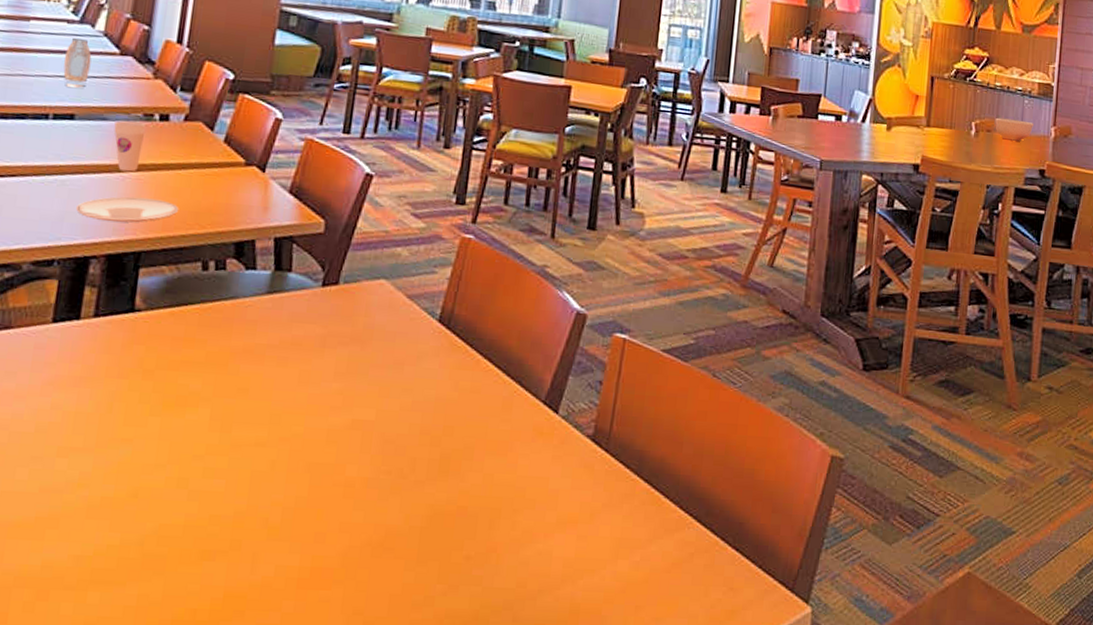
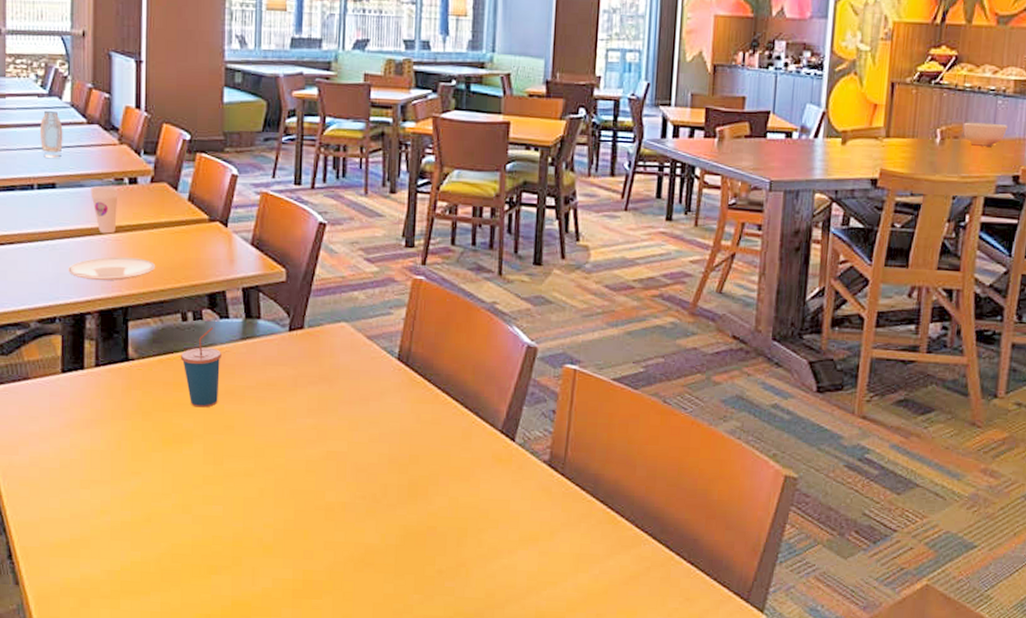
cup: none [196,278,243,367] -> present [181,327,221,408]

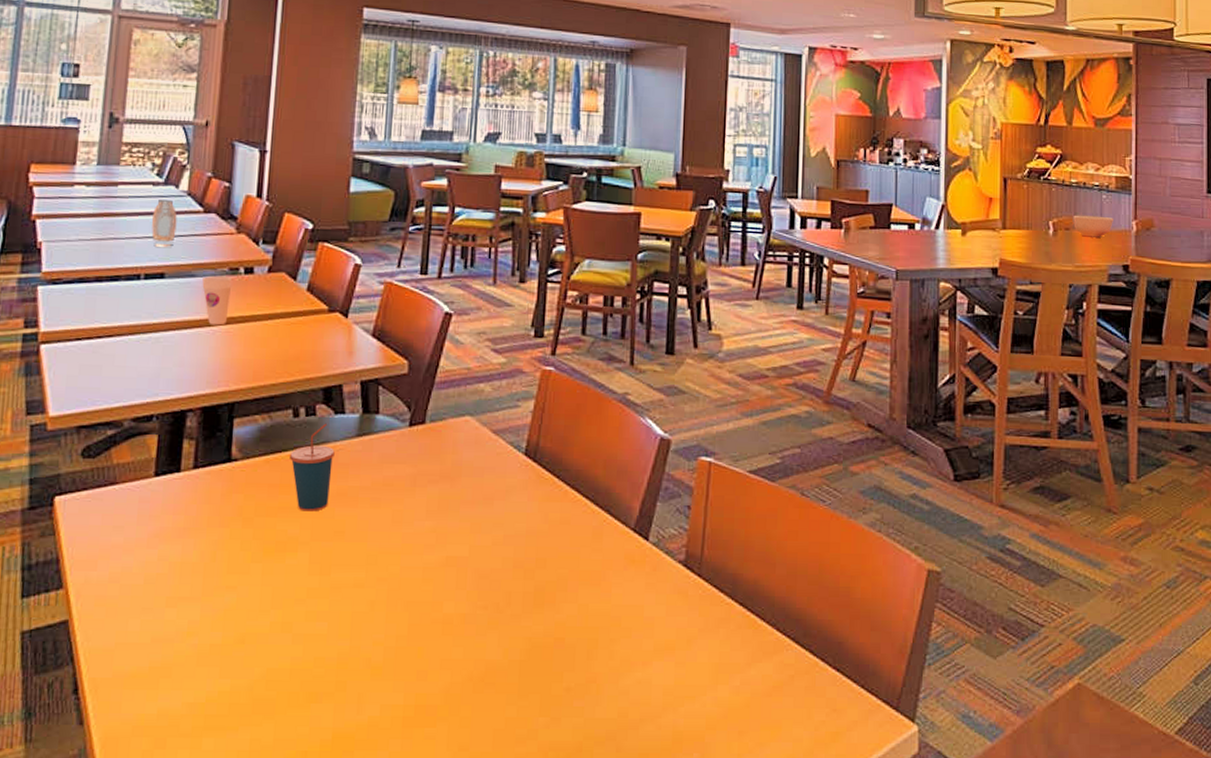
plate: present [68,256,156,281] -> none [171,349,268,375]

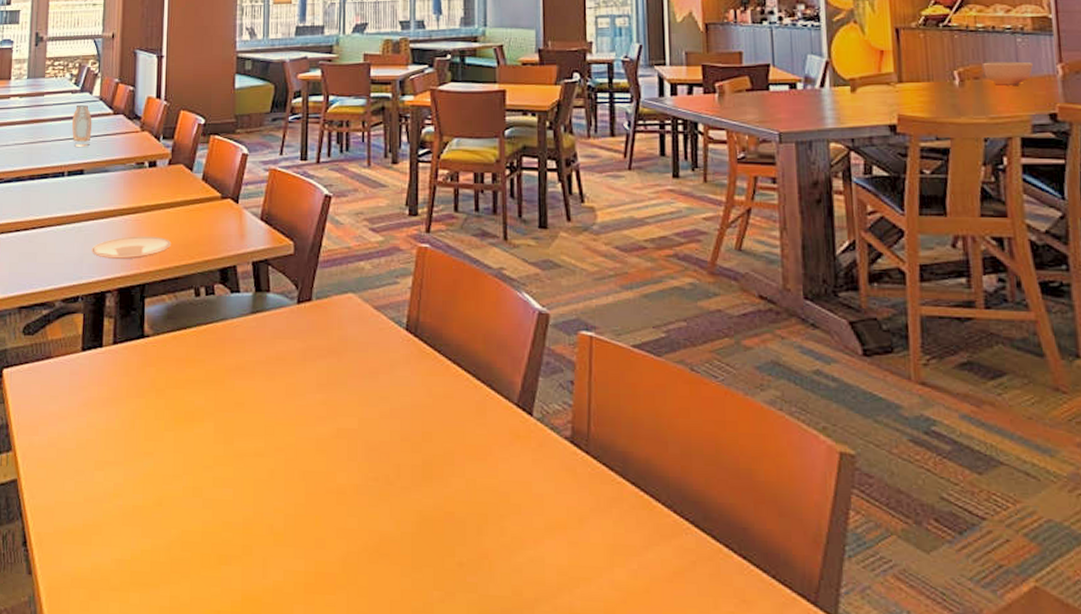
plate: none [171,349,268,375] -> present [92,236,172,259]
cup: present [202,275,232,326] -> none [114,170,139,215]
cup: present [290,423,335,512] -> none [194,301,232,384]

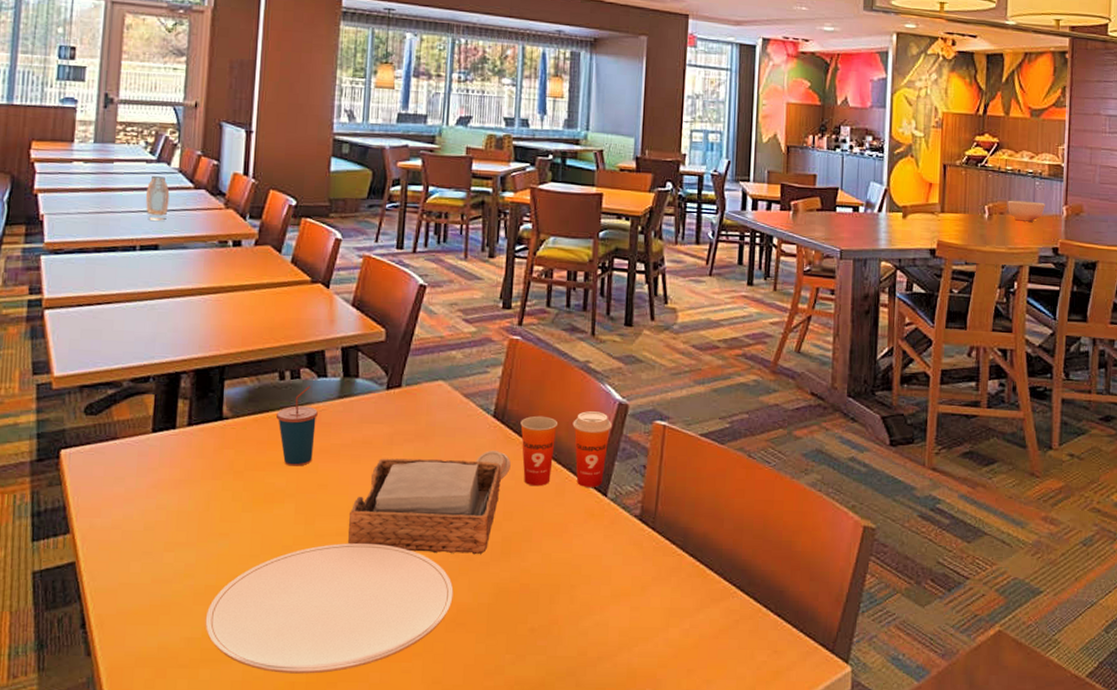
plate: present [92,236,172,259] -> none [166,316,256,340]
plate: none [133,463,375,603] -> present [205,542,454,674]
cup: none [194,301,232,384] -> present [276,385,318,466]
napkin holder: none [266,375,418,478] -> present [348,458,501,554]
beverage cup: none [391,322,533,407] -> present [476,411,613,488]

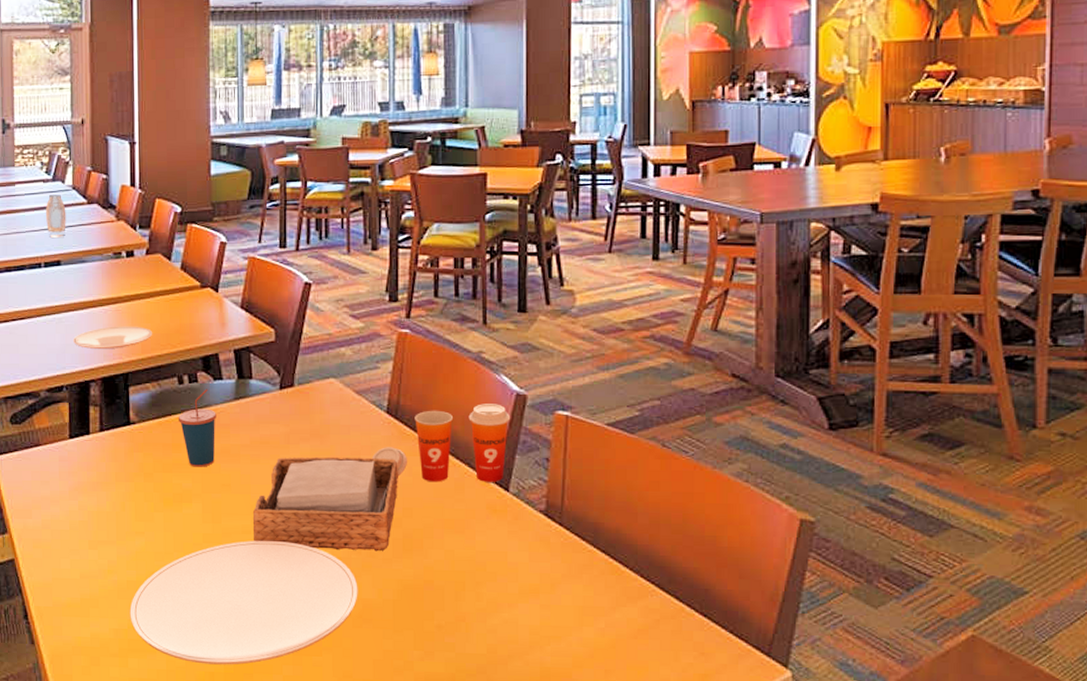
plate: none [166,316,256,340] -> present [73,326,153,349]
bowl: present [1008,200,1045,222] -> none [970,136,1020,162]

